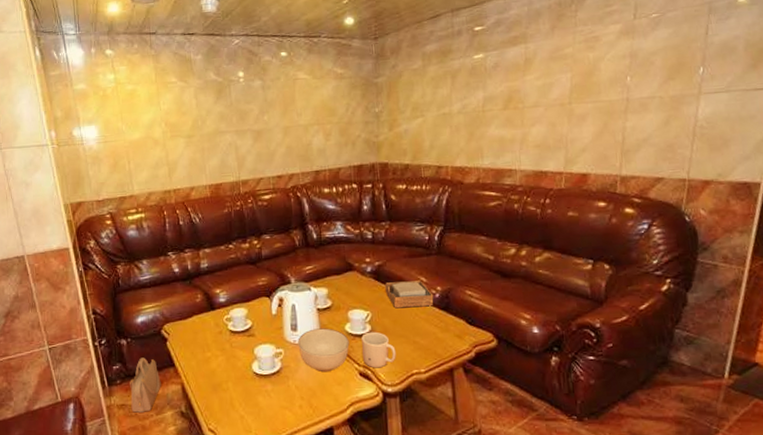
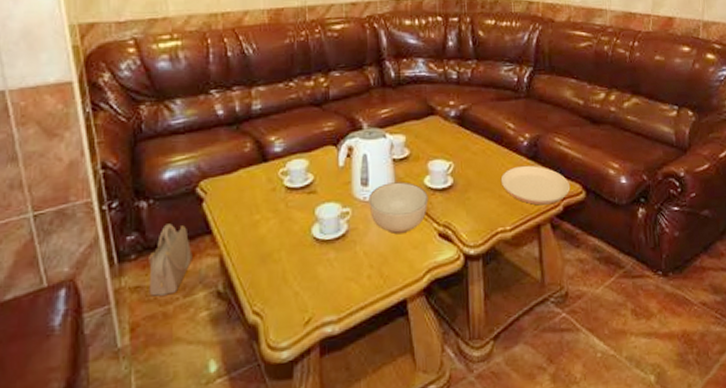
mug: present [361,331,396,368] -> none [442,185,480,228]
napkin holder: present [384,280,434,309] -> none [469,127,522,158]
saucer: none [414,315,482,351] -> present [500,165,571,206]

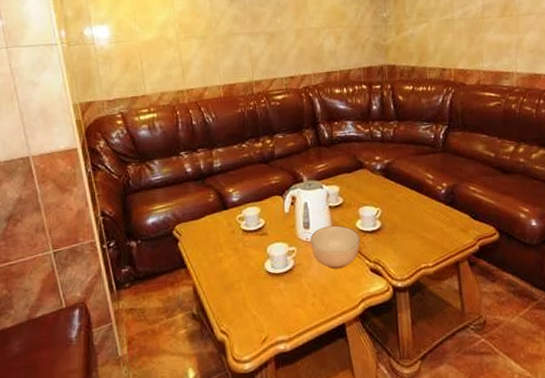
handbag: present [149,223,192,297] -> none [139,259,172,317]
saucer: present [500,165,571,206] -> none [422,210,485,245]

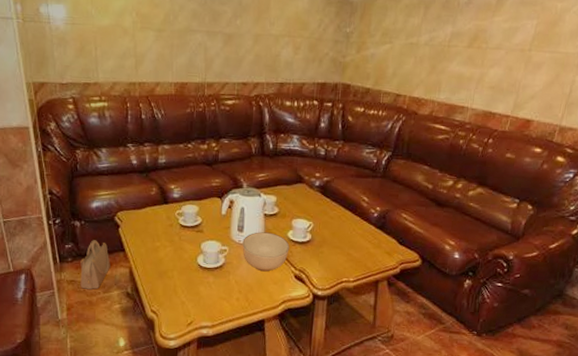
handbag: none [139,259,172,317] -> present [80,240,111,290]

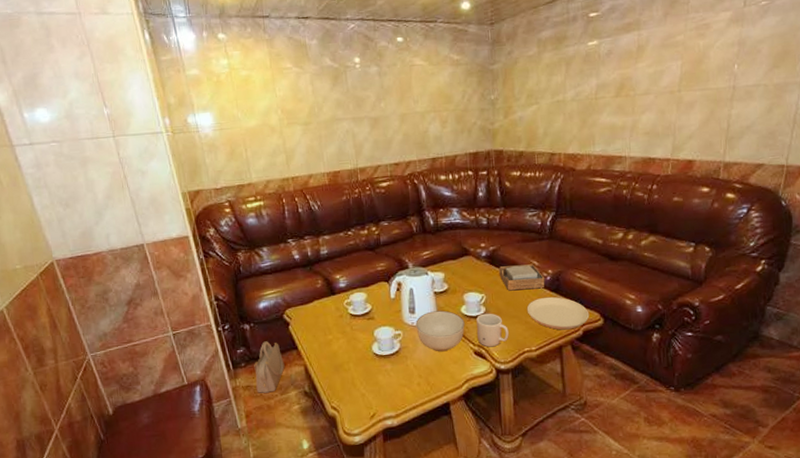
mug: none [299,240,331,273] -> present [476,313,509,347]
napkin holder: none [329,198,372,224] -> present [499,264,545,291]
saucer: none [350,232,409,266] -> present [526,296,590,330]

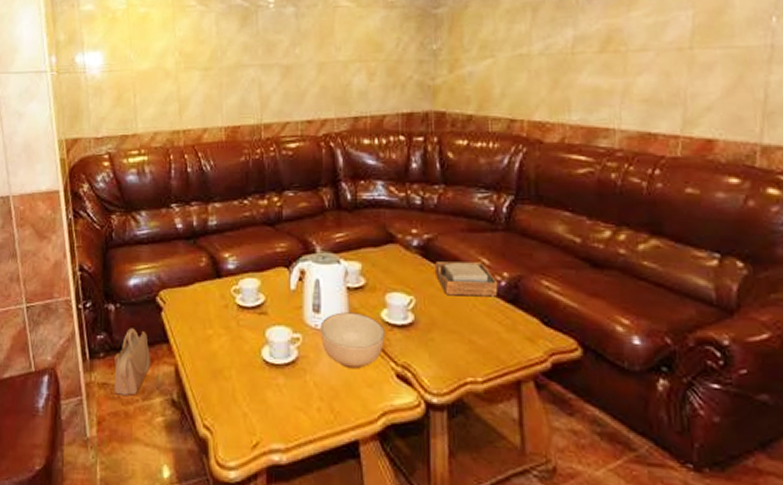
mug: present [476,313,509,347] -> none [400,322,445,371]
saucer: present [526,296,590,330] -> none [471,309,562,359]

